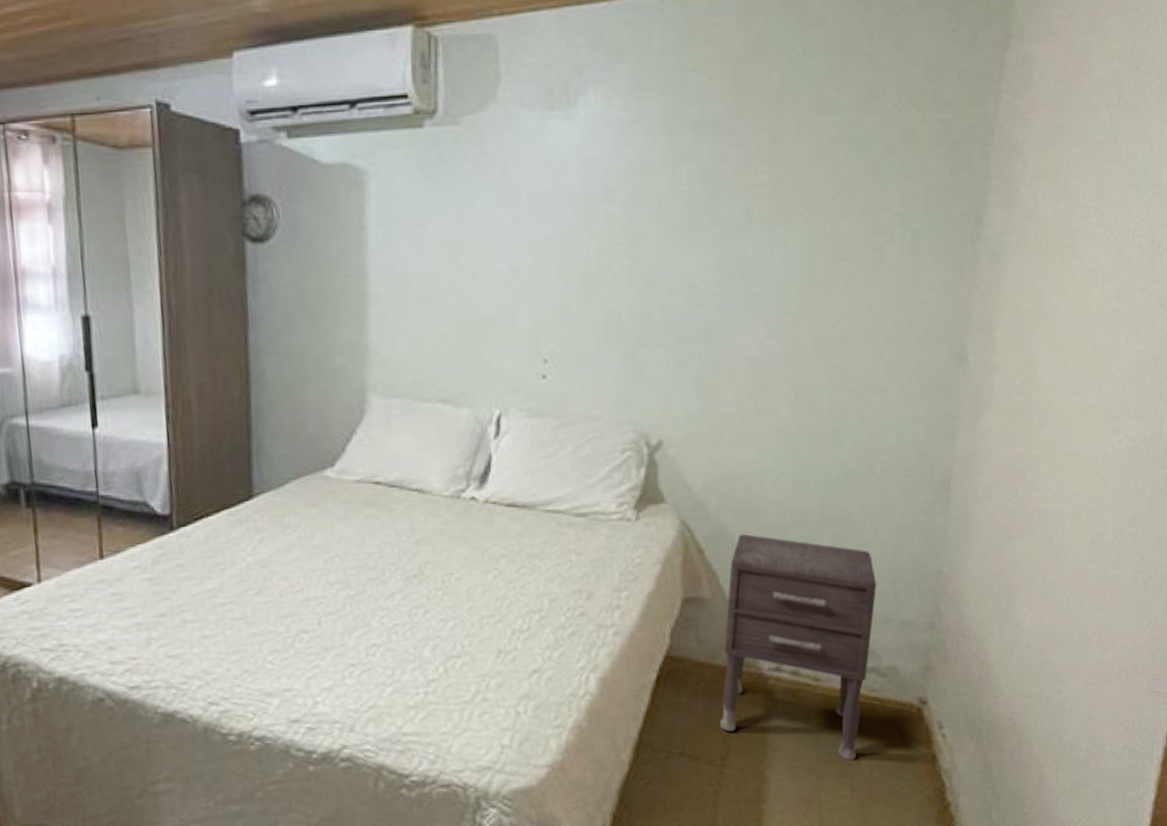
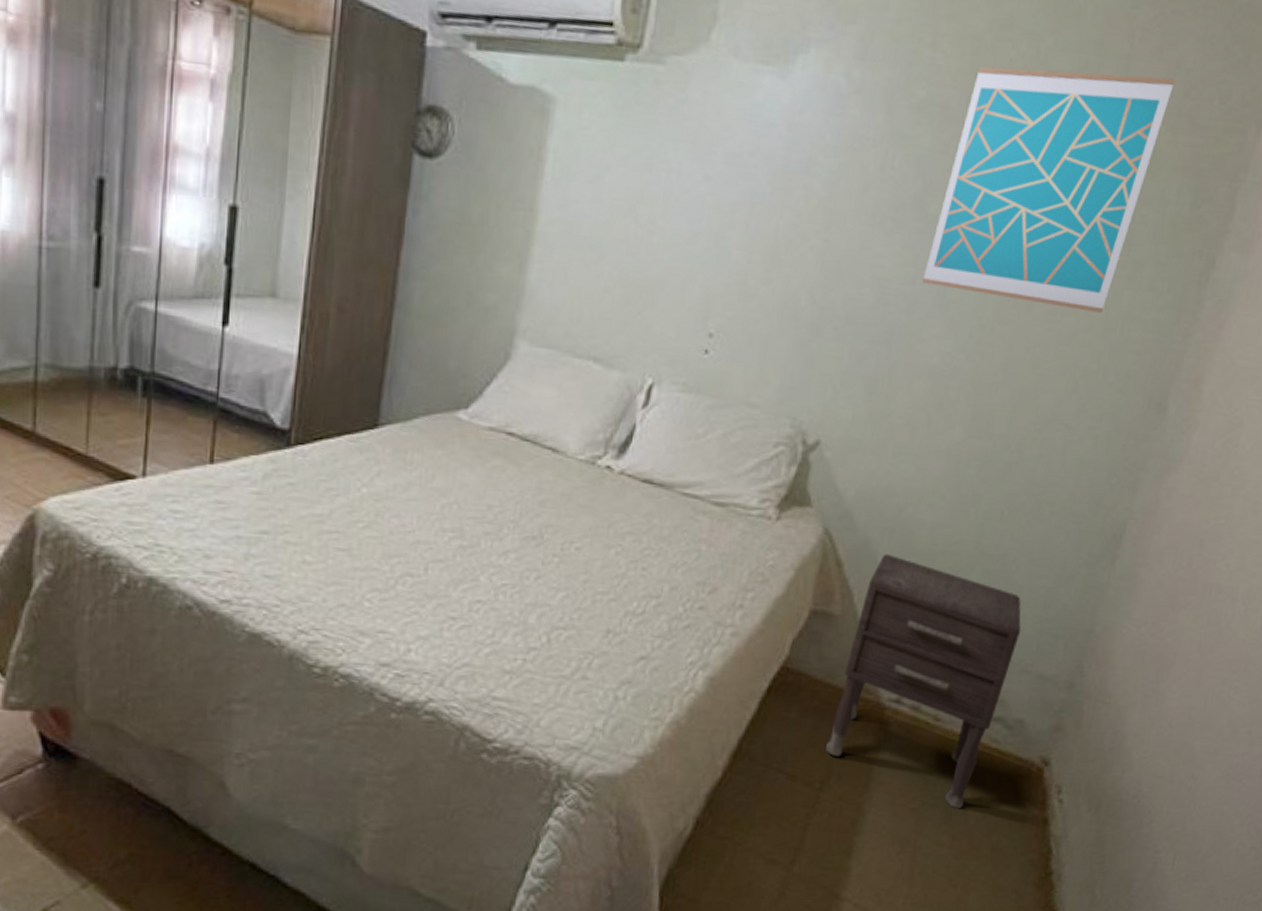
wall art: none [727,65,916,283] -> present [923,66,1176,313]

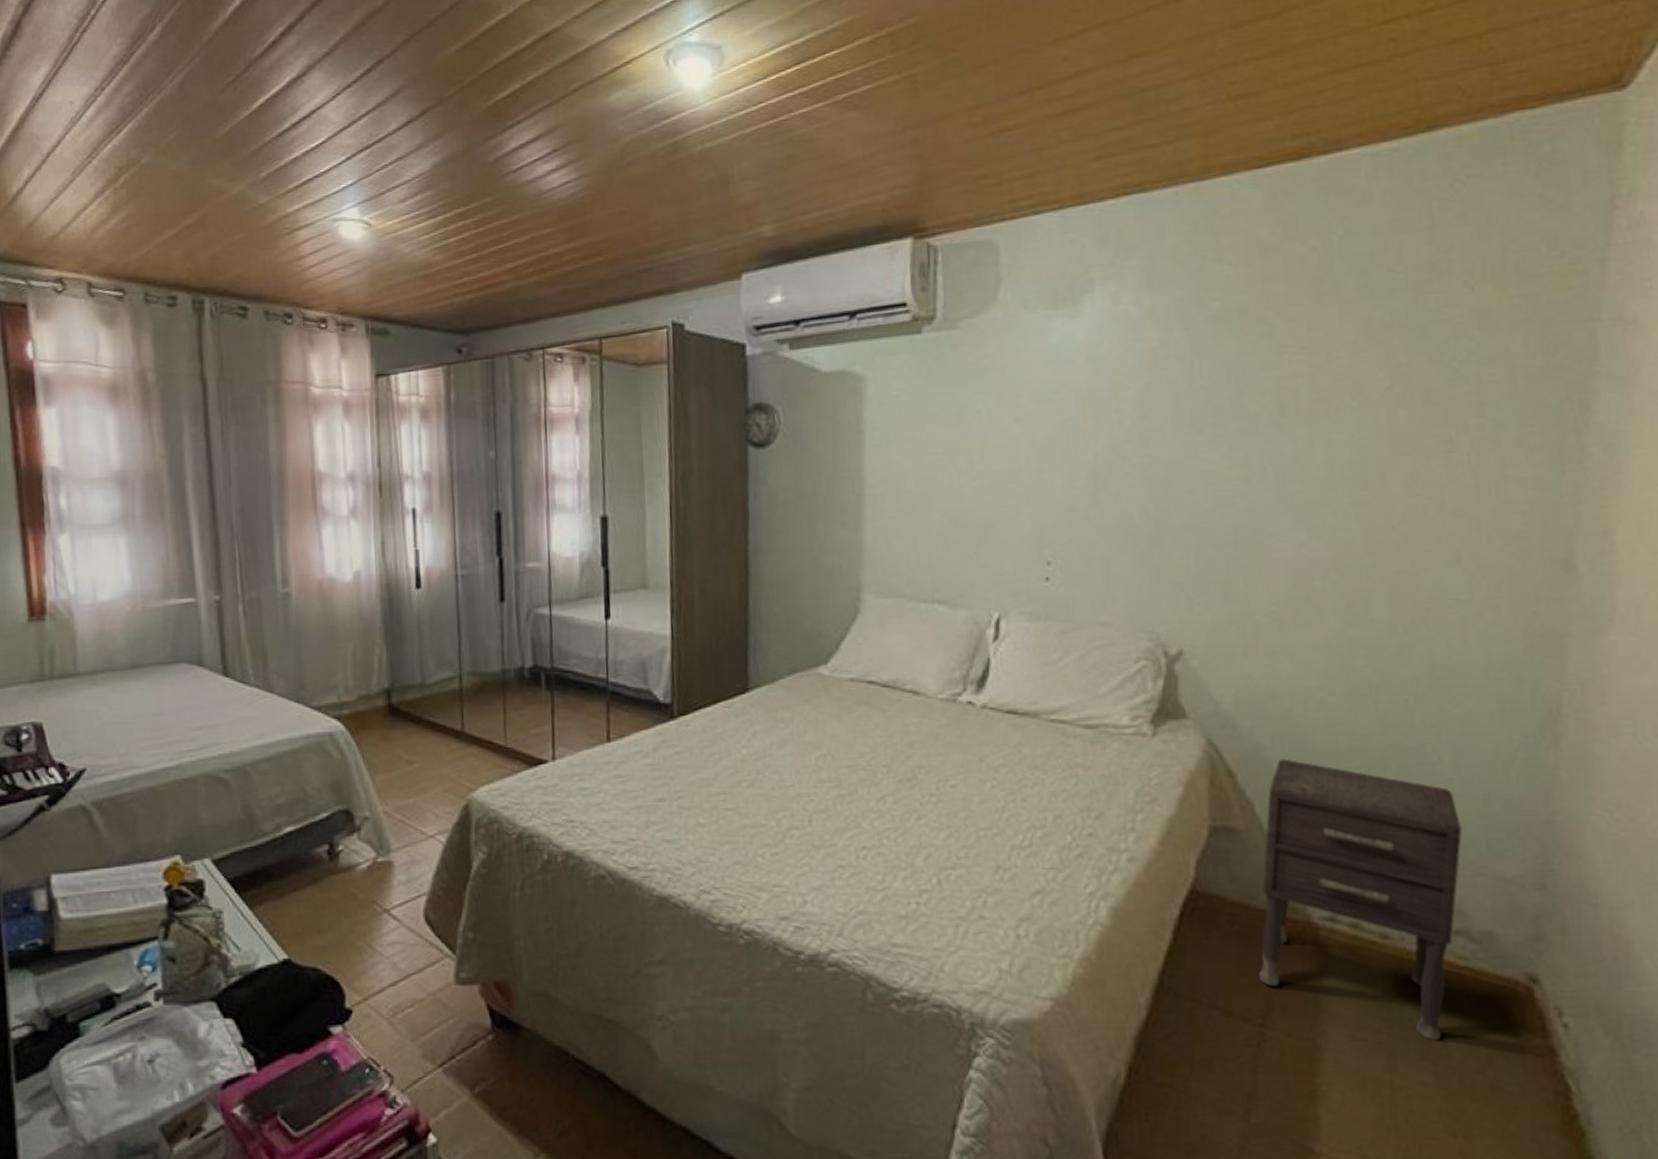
wall art: present [923,66,1176,313] -> none [1258,237,1491,481]

